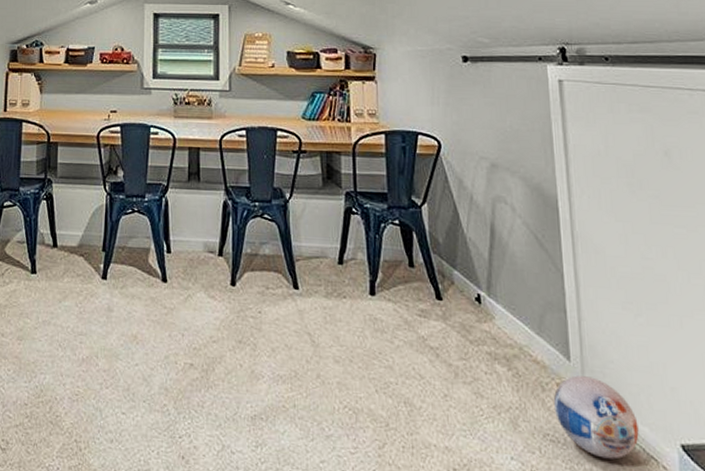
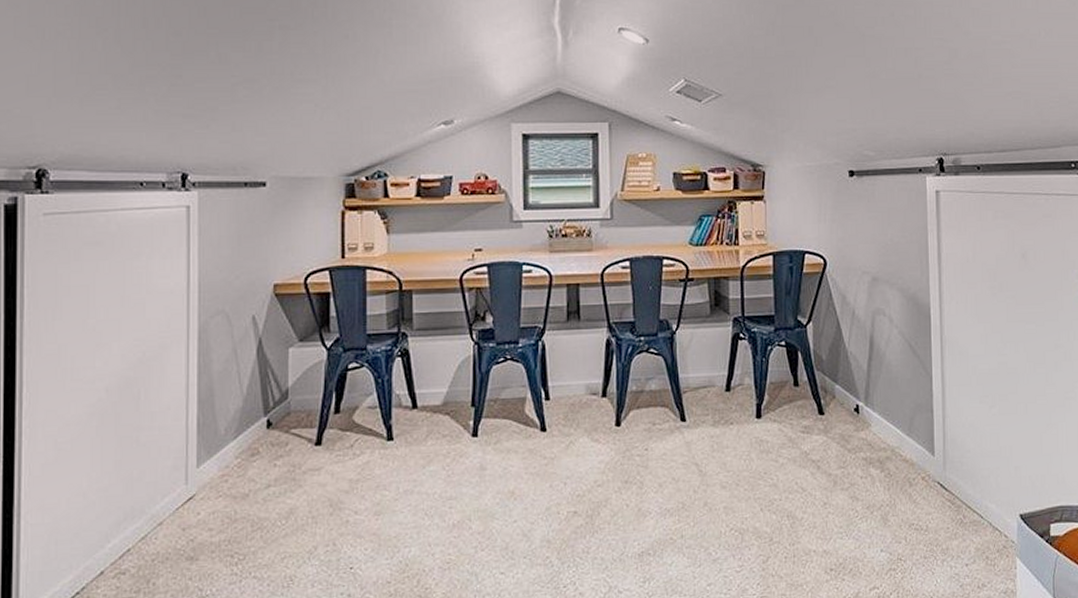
ball: present [553,375,639,460] -> none [918,467,987,537]

